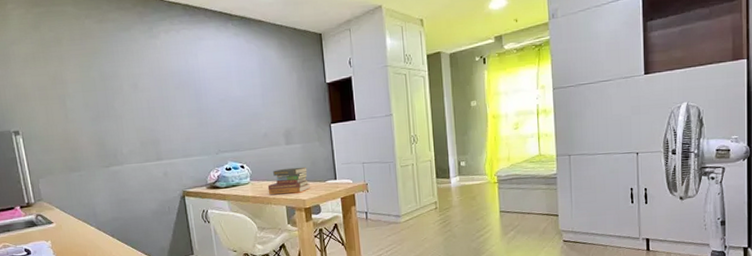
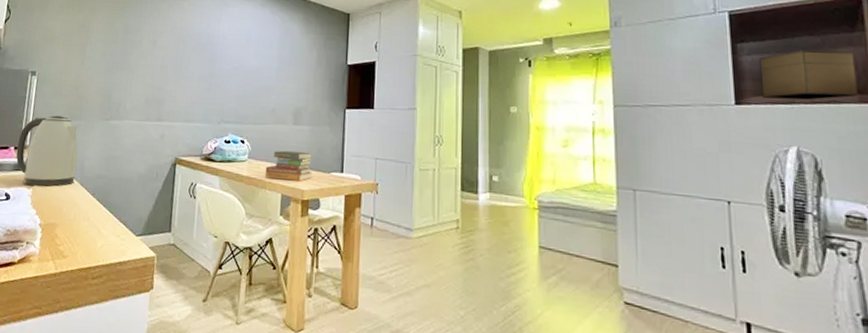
kettle: none [21,170,91,239] -> present [16,115,79,187]
decorative box: none [663,18,732,66] -> present [759,49,858,100]

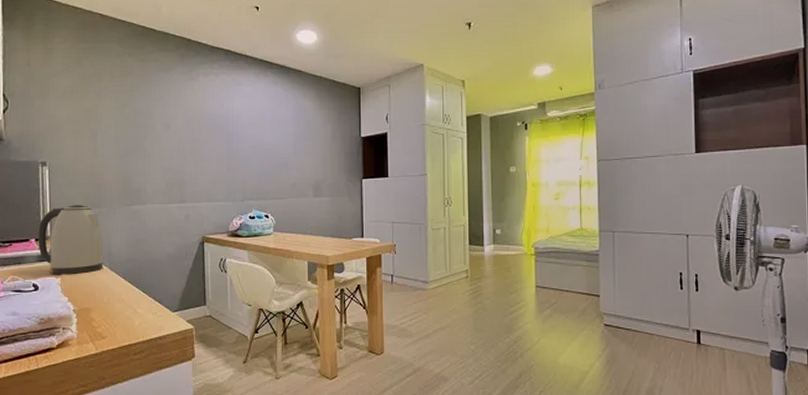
books: present [264,150,312,181] -> none [290,221,335,249]
decorative box: present [759,49,858,100] -> none [716,101,790,146]

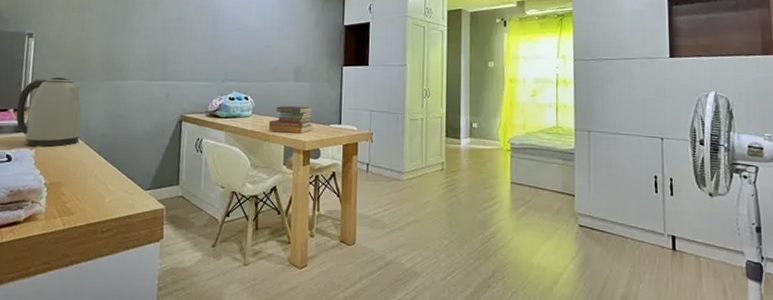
books: none [290,221,335,249] -> present [268,105,313,134]

